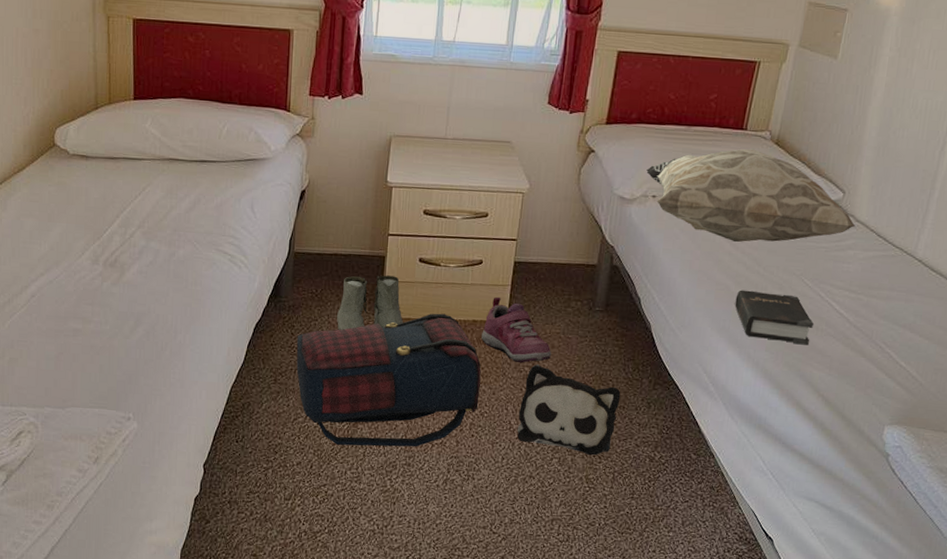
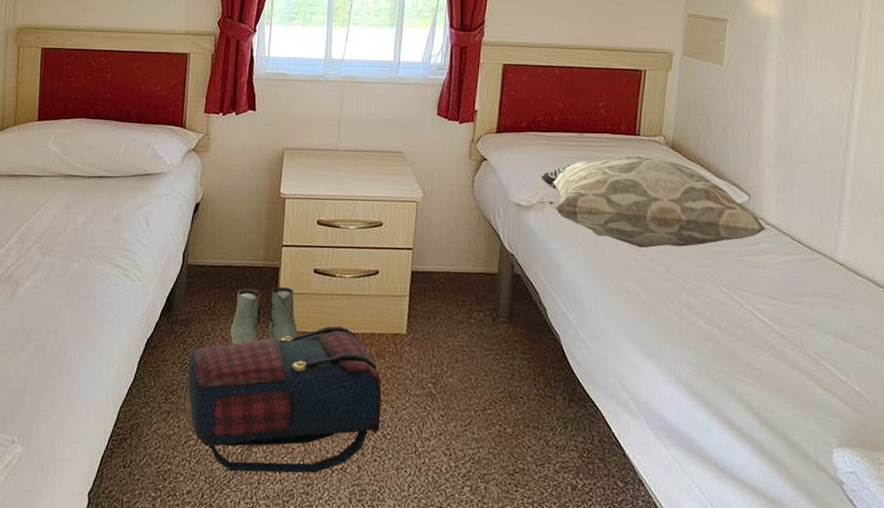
shoe: present [481,296,551,363] -> none [381,308,455,379]
plush toy: present [517,364,621,456] -> none [423,380,533,483]
hardback book: present [735,290,814,345] -> none [648,298,736,357]

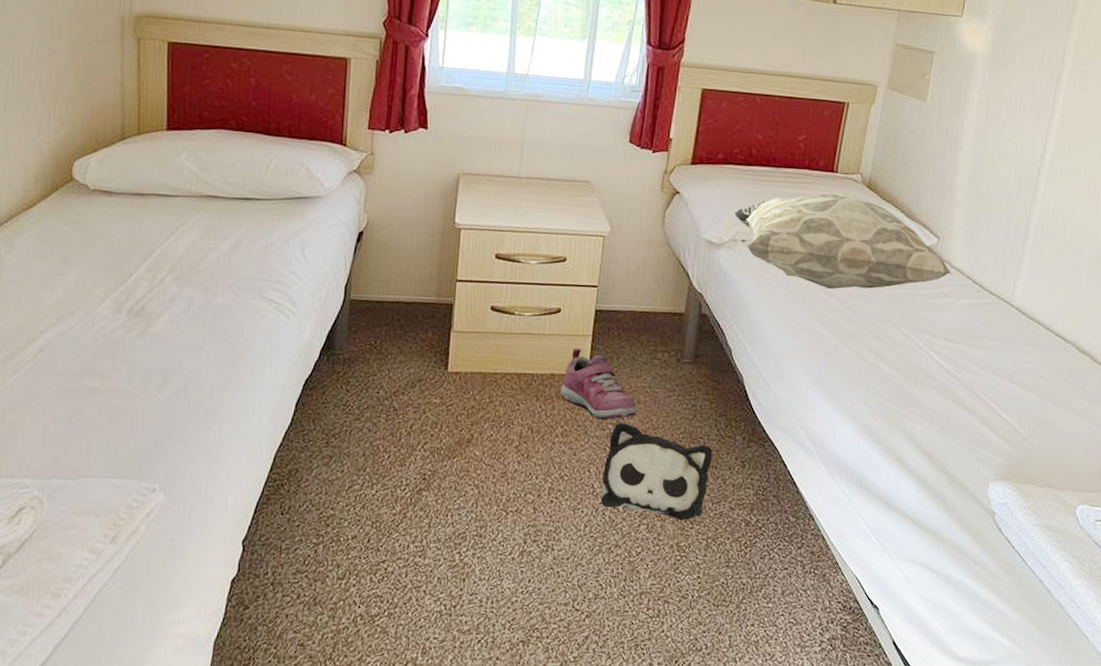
satchel: present [188,326,382,474] -> none [352,366,561,516]
boots: present [230,287,299,345] -> none [398,325,474,386]
shoe: none [381,308,455,379] -> present [560,348,637,421]
plush toy: none [423,380,533,483] -> present [600,422,713,521]

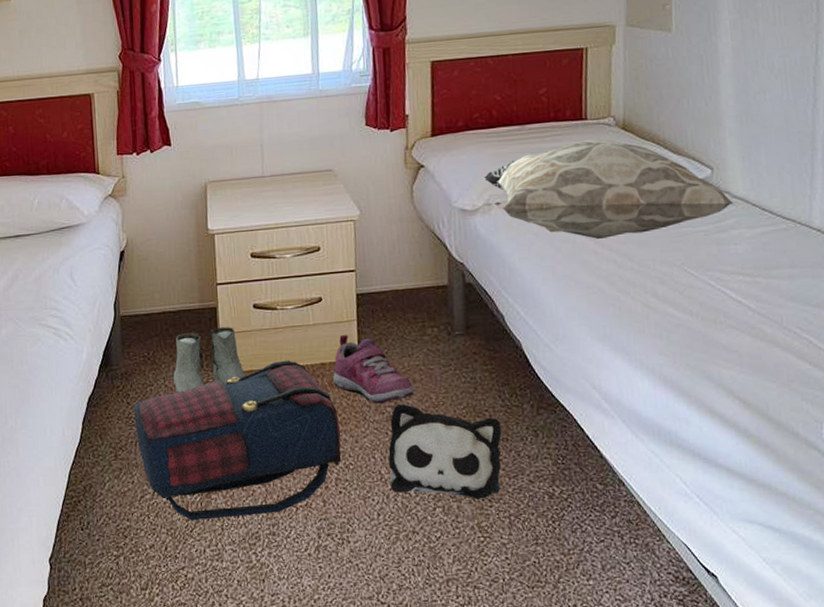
satchel: none [352,366,561,516] -> present [133,360,342,520]
boots: none [398,325,474,386] -> present [173,327,246,393]

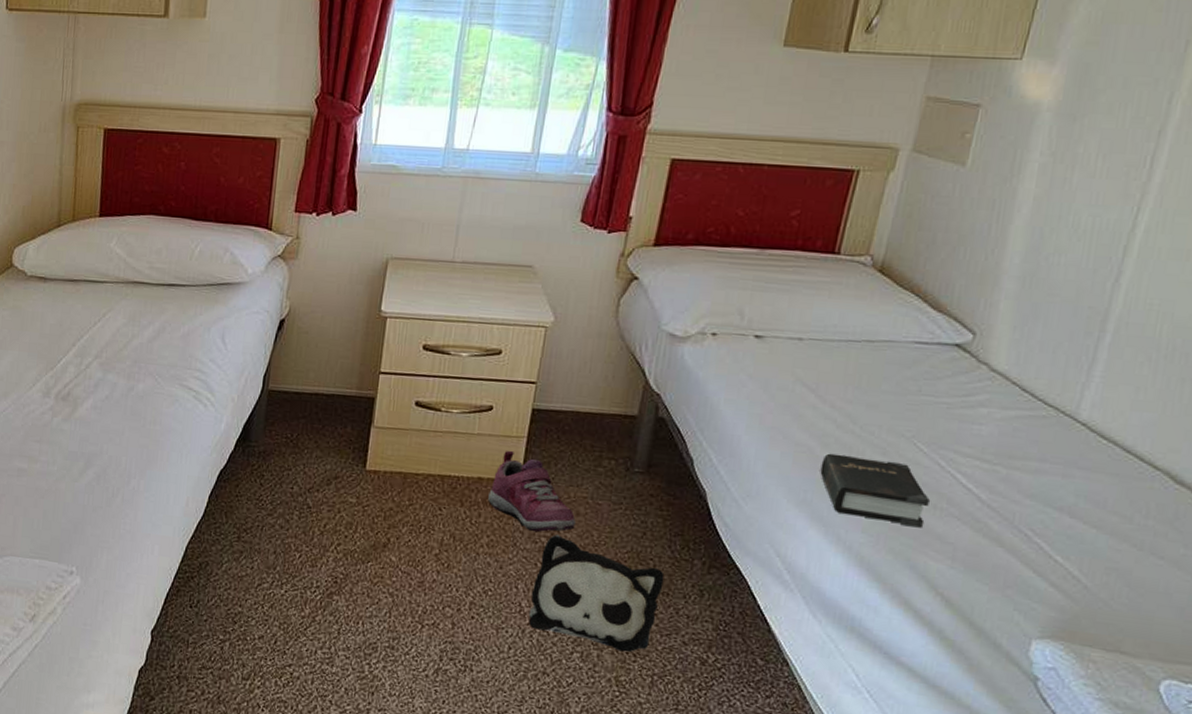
satchel: present [133,360,342,520] -> none [264,467,486,627]
boots: present [173,327,246,393] -> none [314,420,394,483]
decorative pillow: present [484,138,734,239] -> none [704,277,991,394]
hardback book: none [612,288,710,343] -> present [820,453,930,528]

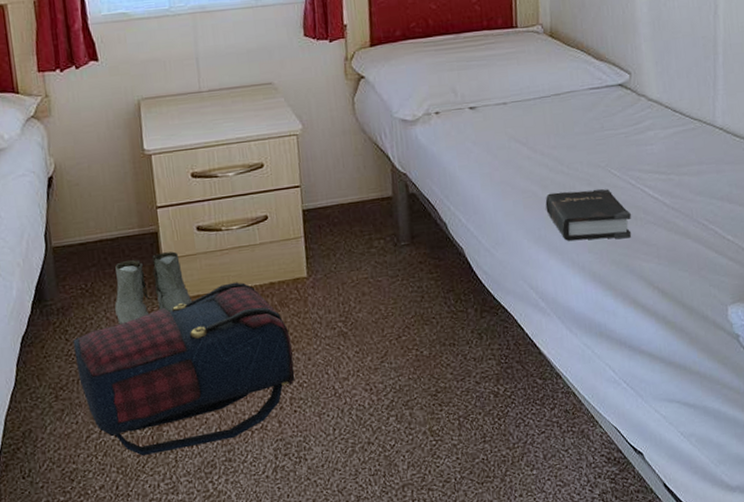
satchel: none [264,467,486,627] -> present [73,282,295,456]
boots: none [314,420,394,483] -> present [115,251,193,325]
shoe: present [488,450,576,533] -> none [282,251,364,320]
plush toy: present [528,535,665,653] -> none [341,317,450,407]

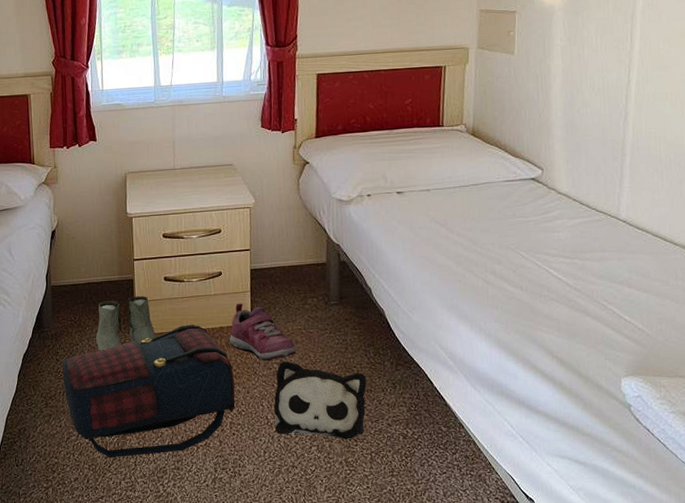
shoe: none [282,251,364,320] -> present [230,303,296,361]
plush toy: none [341,317,450,407] -> present [273,360,367,440]
hardback book: present [545,189,632,241] -> none [459,267,536,312]

